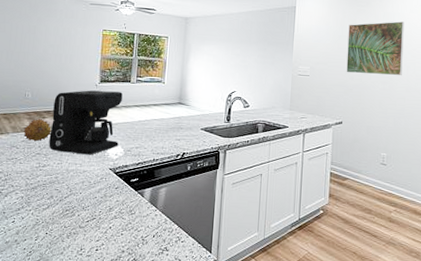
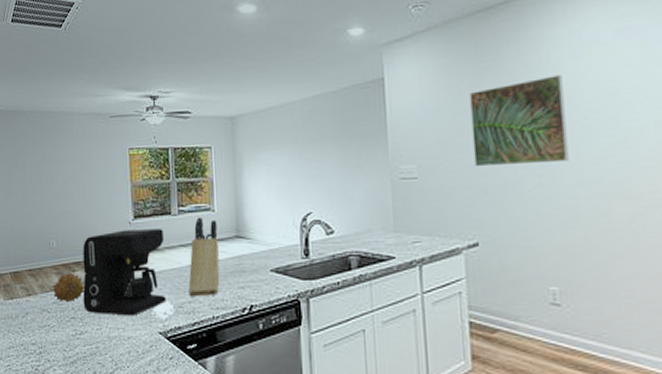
knife block: none [137,86,166,144] -> present [188,217,220,297]

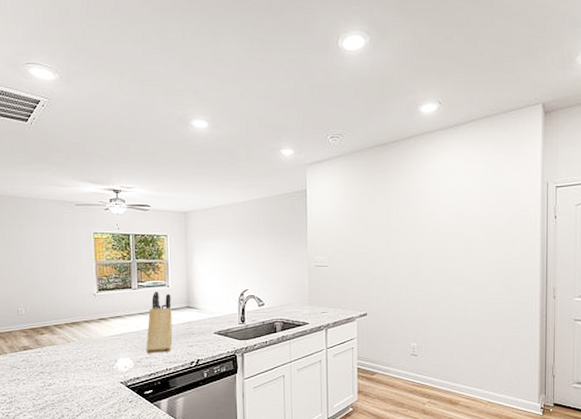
fruit: present [52,272,84,303] -> none [21,335,52,360]
coffee maker: present [83,229,166,316] -> none [50,300,127,370]
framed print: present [469,75,569,167] -> none [367,198,429,260]

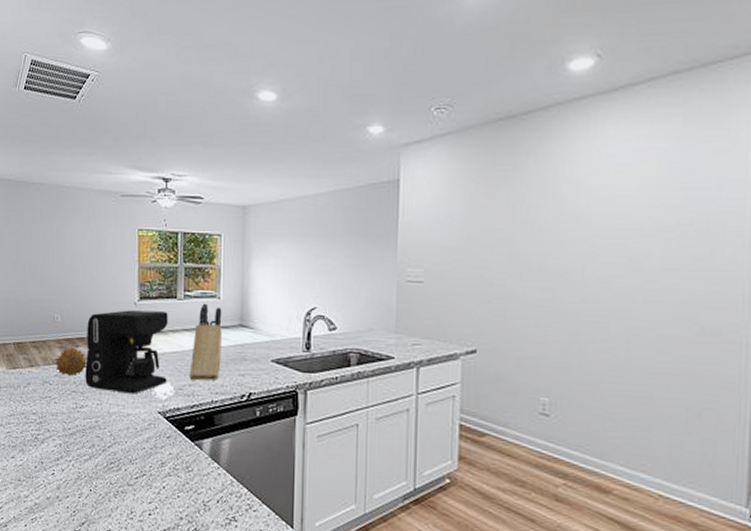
fruit: none [21,335,52,360] -> present [54,347,87,377]
coffee maker: none [50,300,127,370] -> present [85,310,168,394]

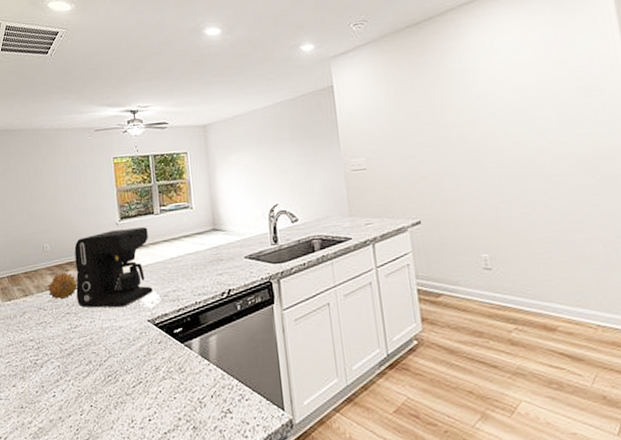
knife block: present [189,303,222,381] -> none [172,214,200,286]

